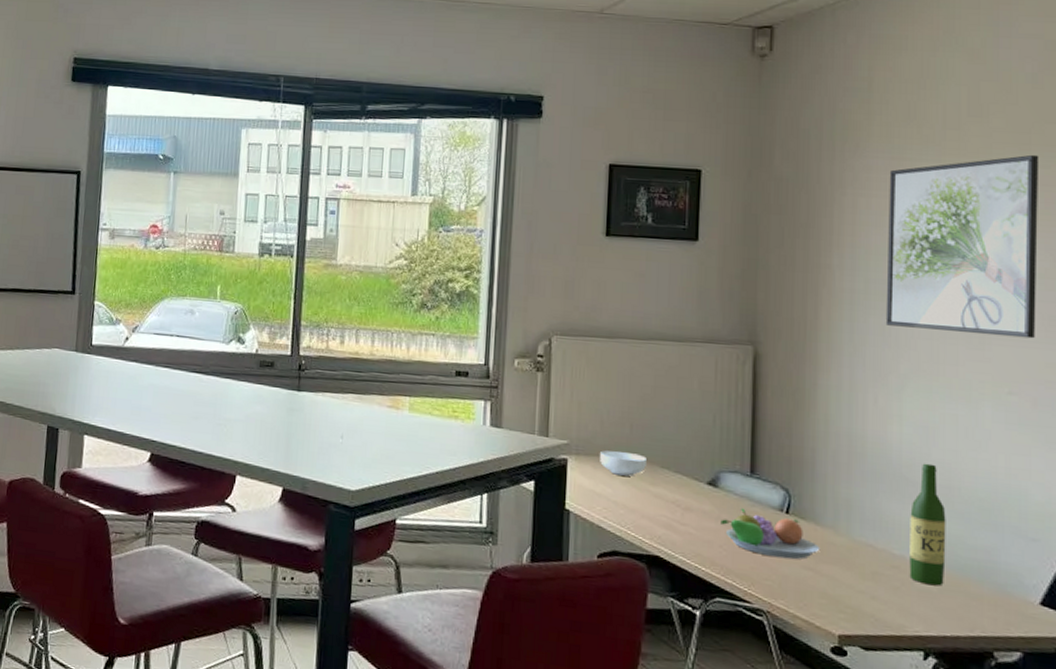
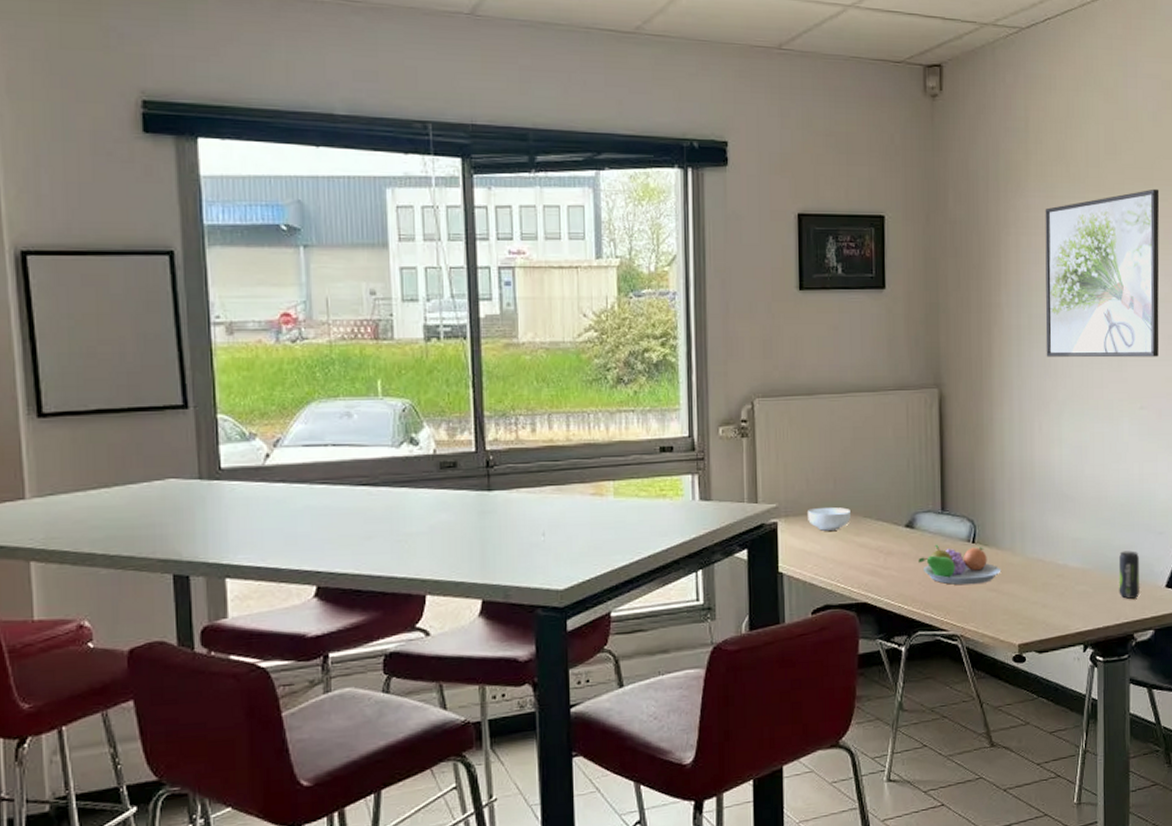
wine bottle: present [909,463,946,586] -> none [1070,479,1098,587]
beverage can: none [974,552,1003,611] -> present [1118,551,1139,599]

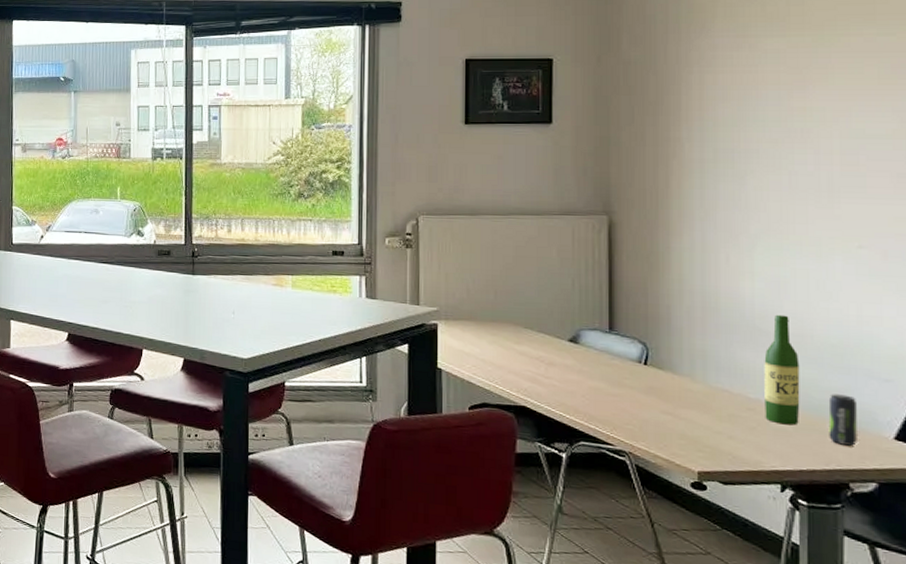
cereal bowl: present [808,507,852,531] -> none [468,315,512,337]
fruit bowl: present [918,544,1001,585] -> none [582,361,678,406]
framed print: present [1045,188,1160,358] -> none [734,23,885,196]
wine bottle: none [1070,479,1098,587] -> present [764,314,800,425]

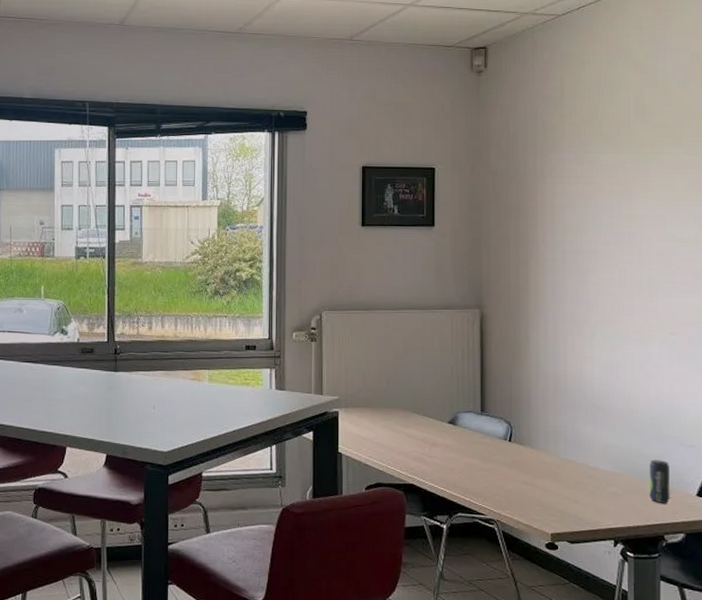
wine bottle: present [764,314,800,425] -> none [601,393,628,488]

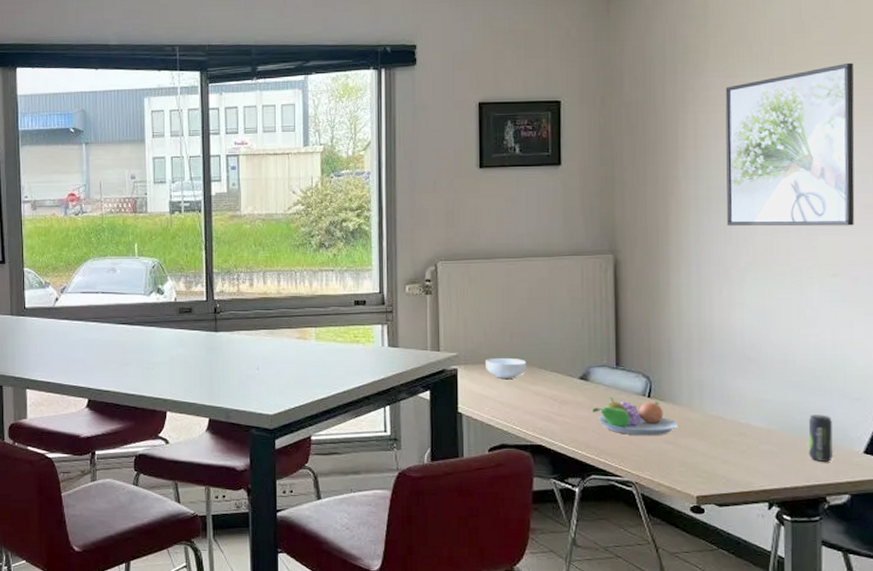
cereal bowl: none [364,402,402,422] -> present [486,358,527,379]
fruit bowl: none [459,440,536,478] -> present [592,396,678,436]
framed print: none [578,144,689,290] -> present [725,62,855,227]

